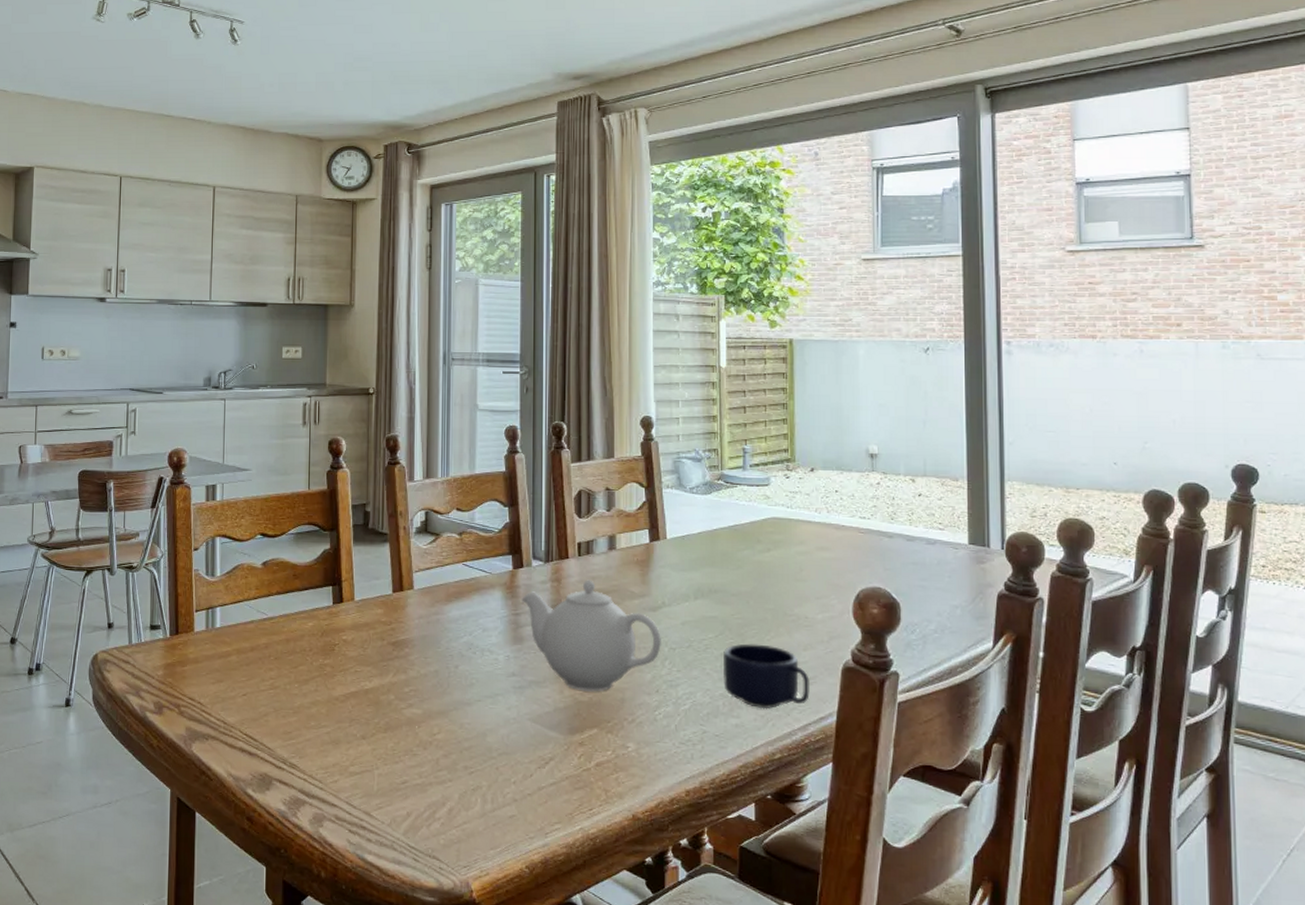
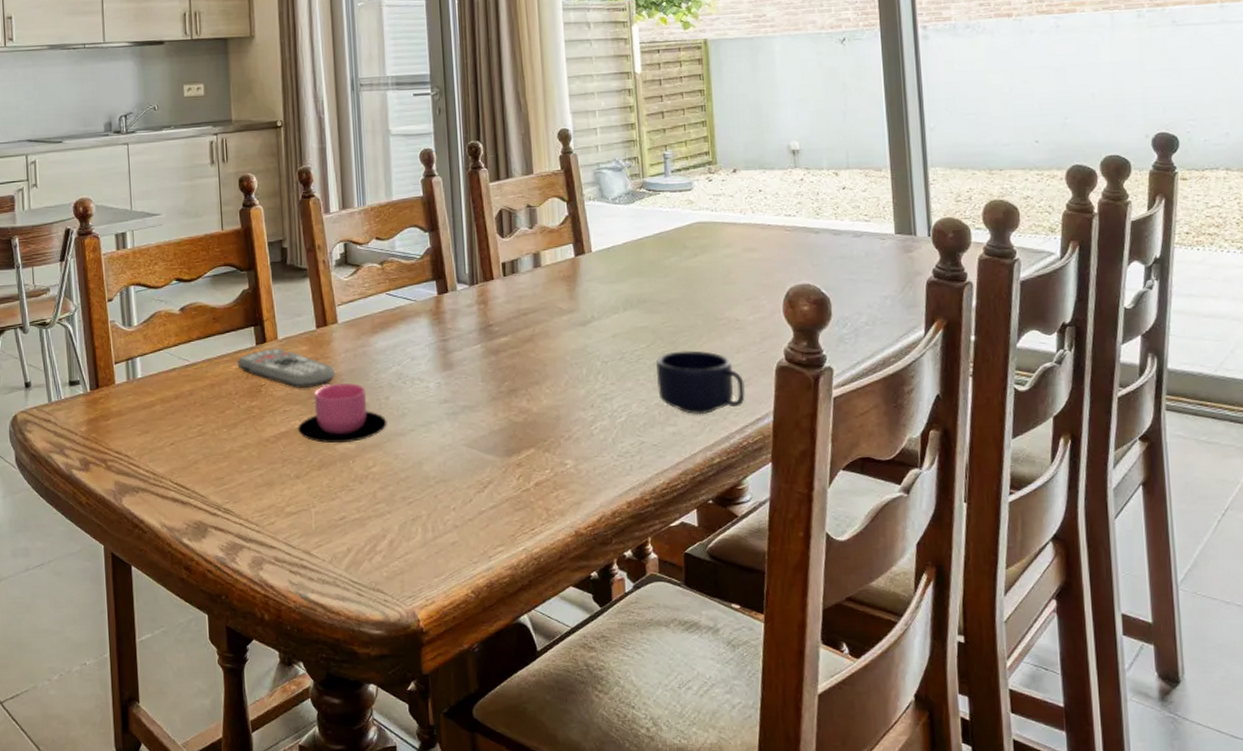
remote control: none [313,608,407,651] -> present [237,347,335,388]
cup: none [367,647,455,708] -> present [298,383,387,444]
teapot: present [521,579,661,692] -> none [449,299,593,412]

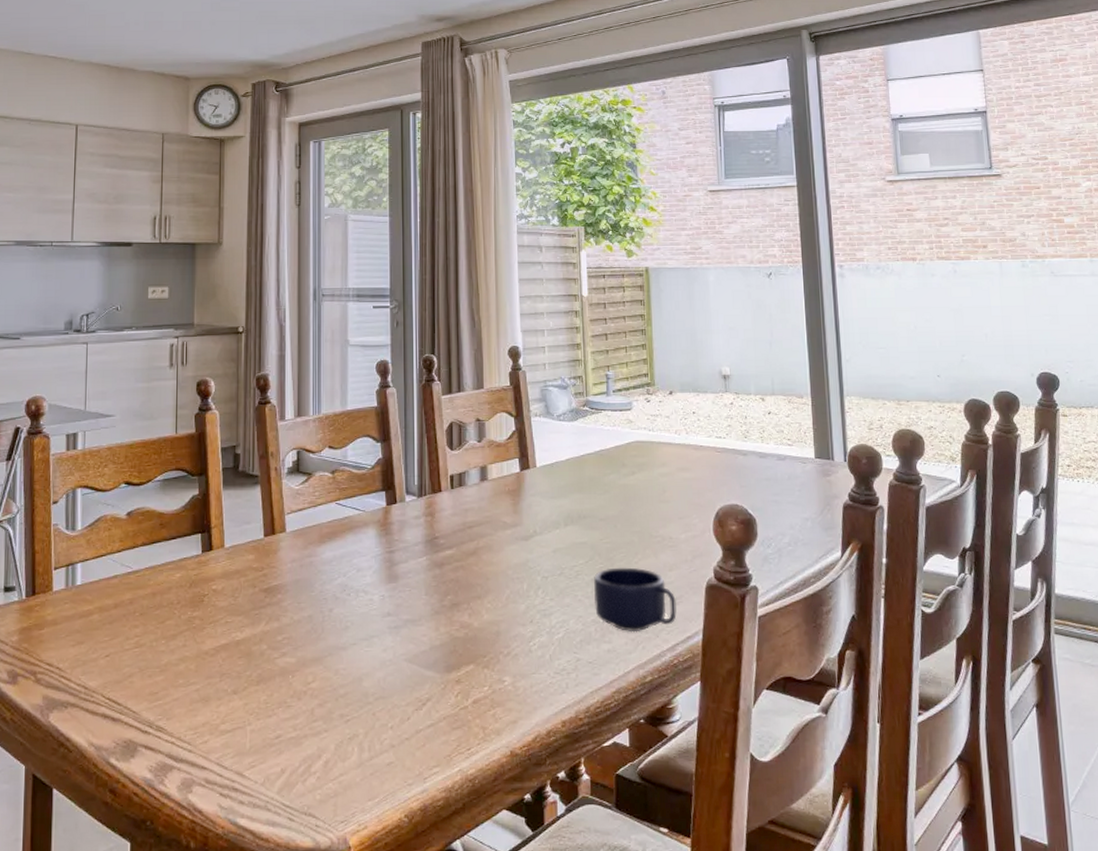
remote control: present [237,347,335,388] -> none [181,556,280,598]
cup: present [298,383,387,444] -> none [239,594,329,657]

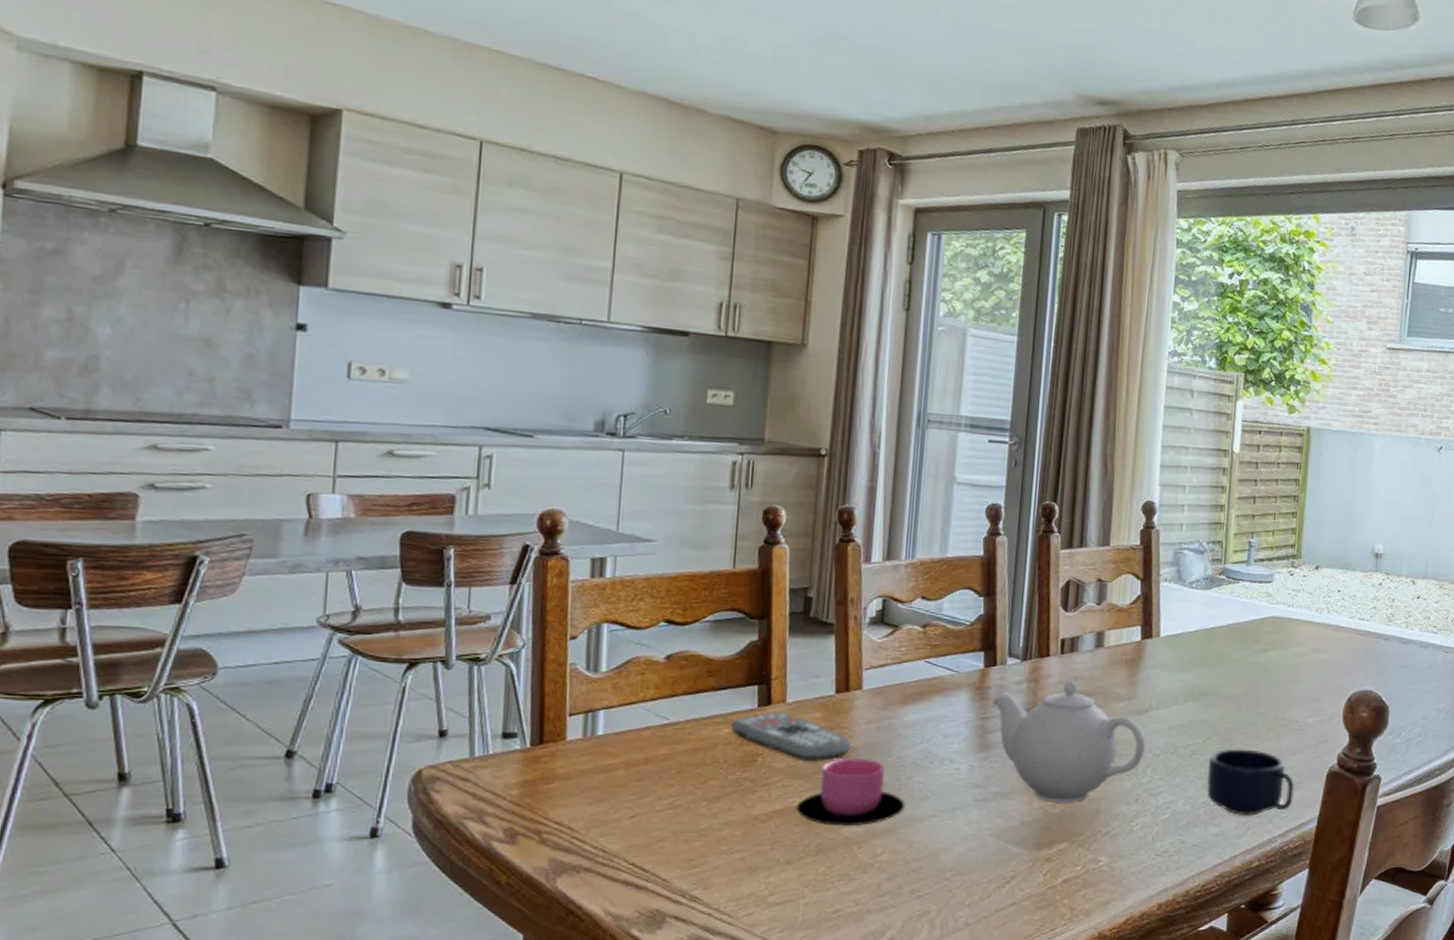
remote control: none [181,556,280,598] -> present [731,711,851,761]
cup: none [239,594,329,657] -> present [796,757,905,827]
teapot: none [395,512,534,627] -> present [992,680,1145,803]

